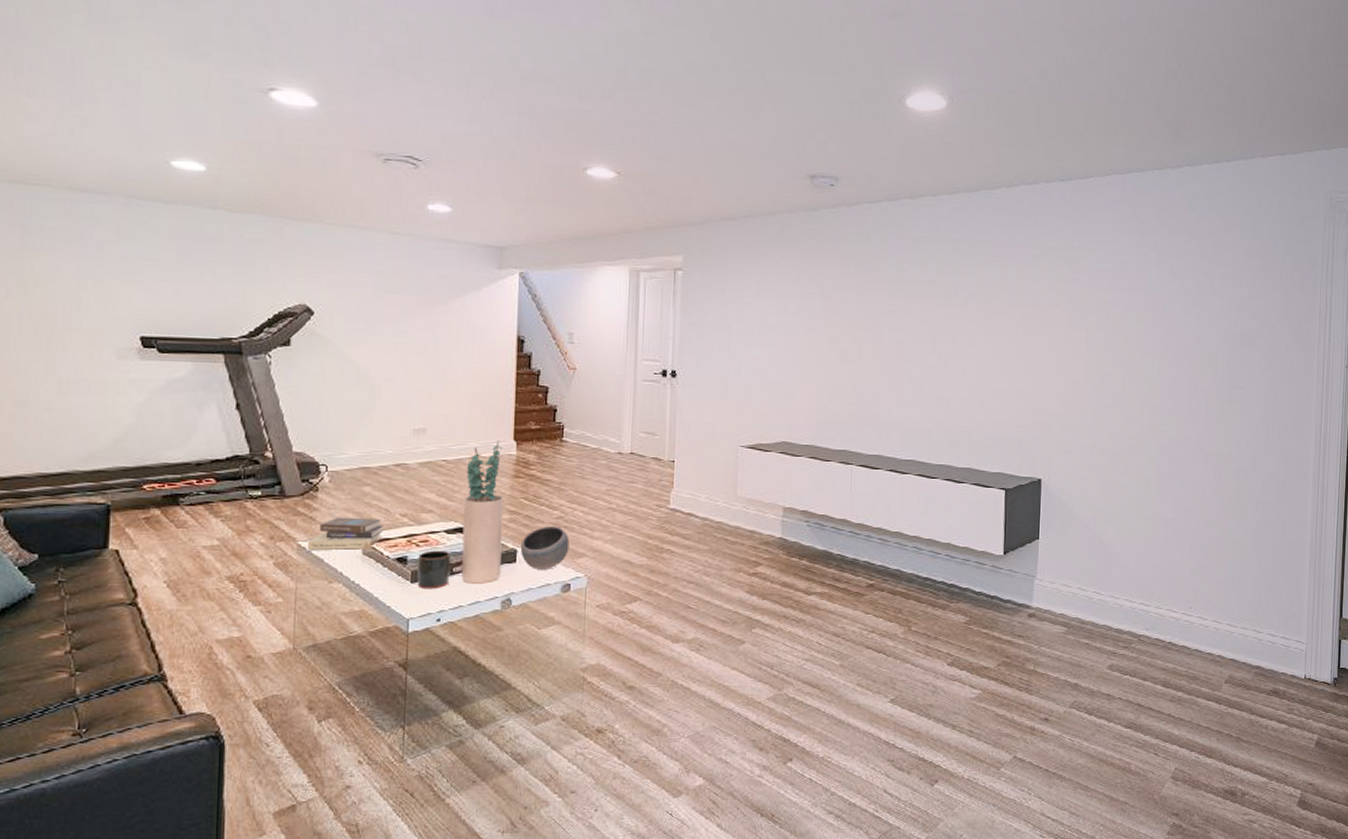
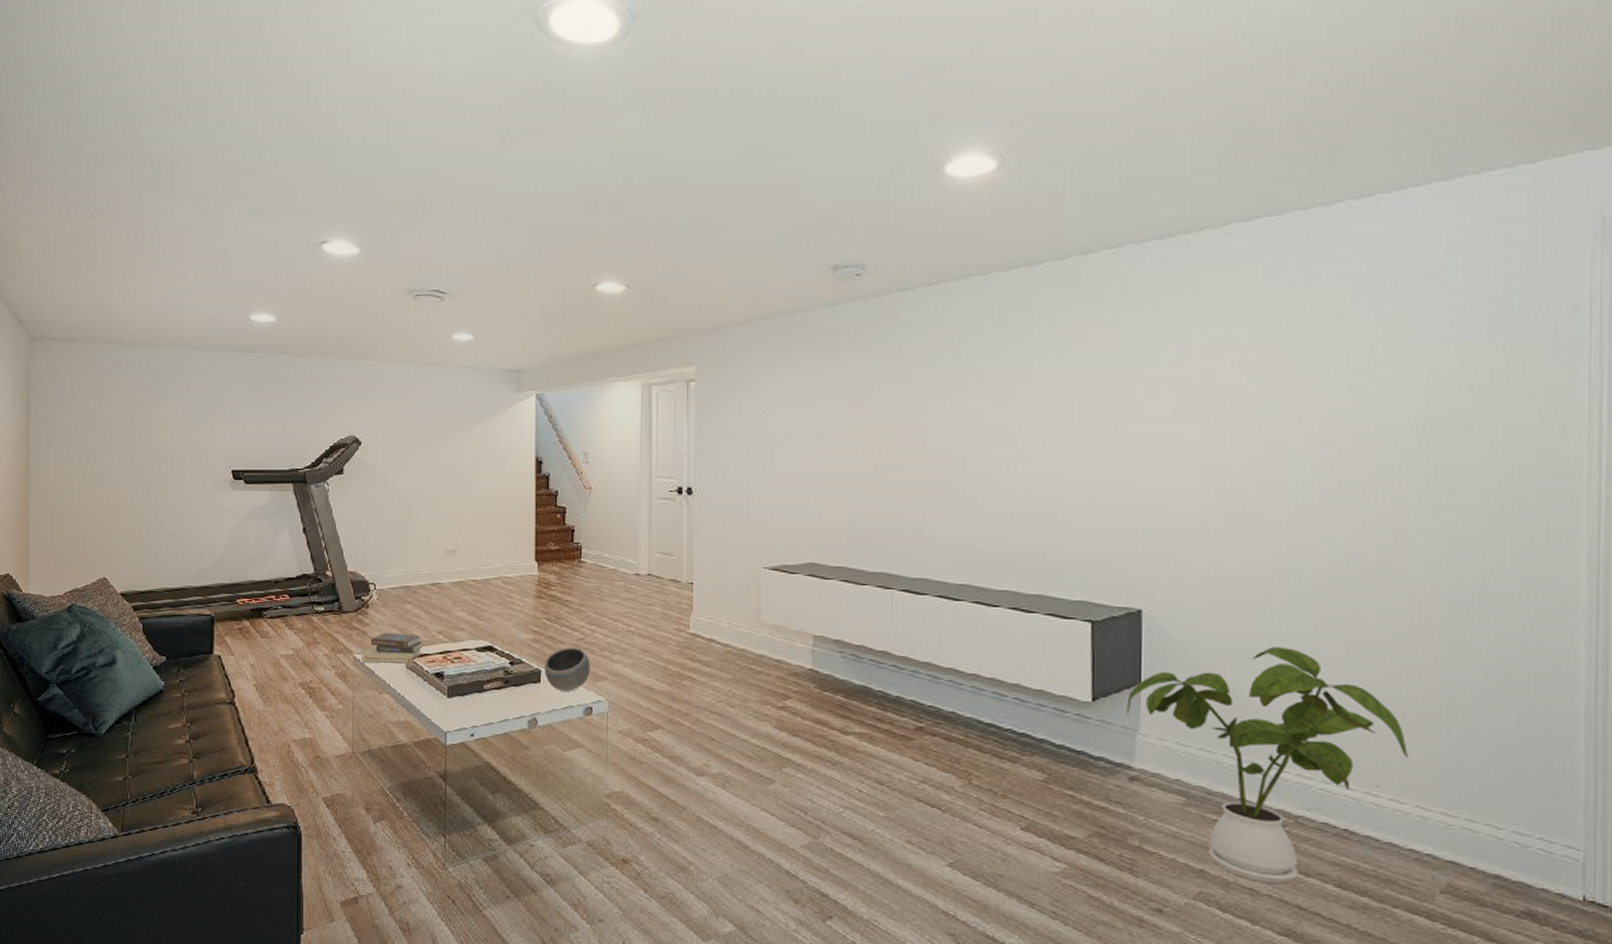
mug: present [417,550,451,588] -> none [453,667,481,704]
vase: present [461,441,504,584] -> none [491,561,527,702]
house plant: none [1028,506,1210,690] -> present [1127,647,1409,885]

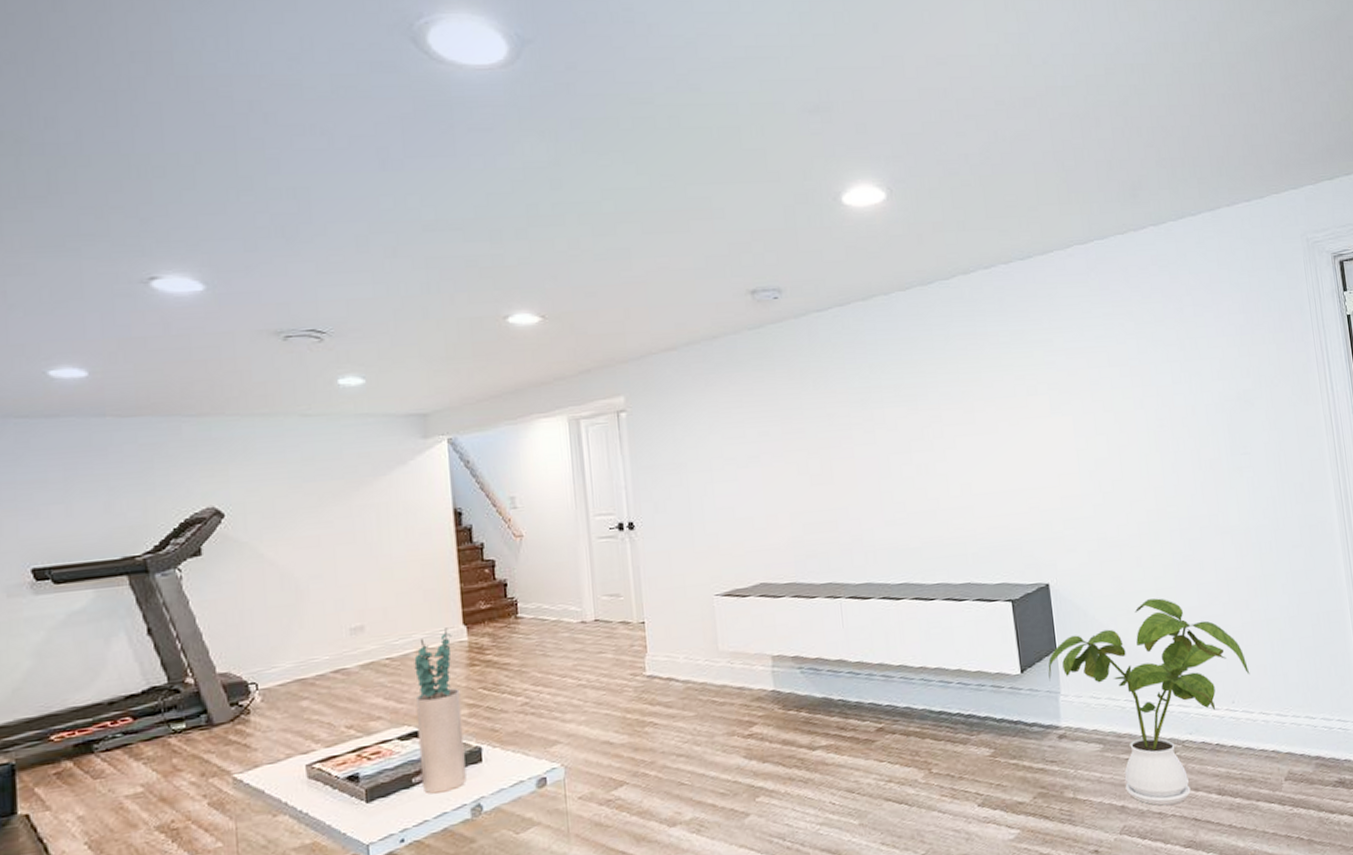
books: present [362,632,422,664] -> none [245,735,328,783]
vase: none [491,561,527,702] -> present [414,627,467,794]
bowl: present [544,648,590,691] -> none [484,714,540,767]

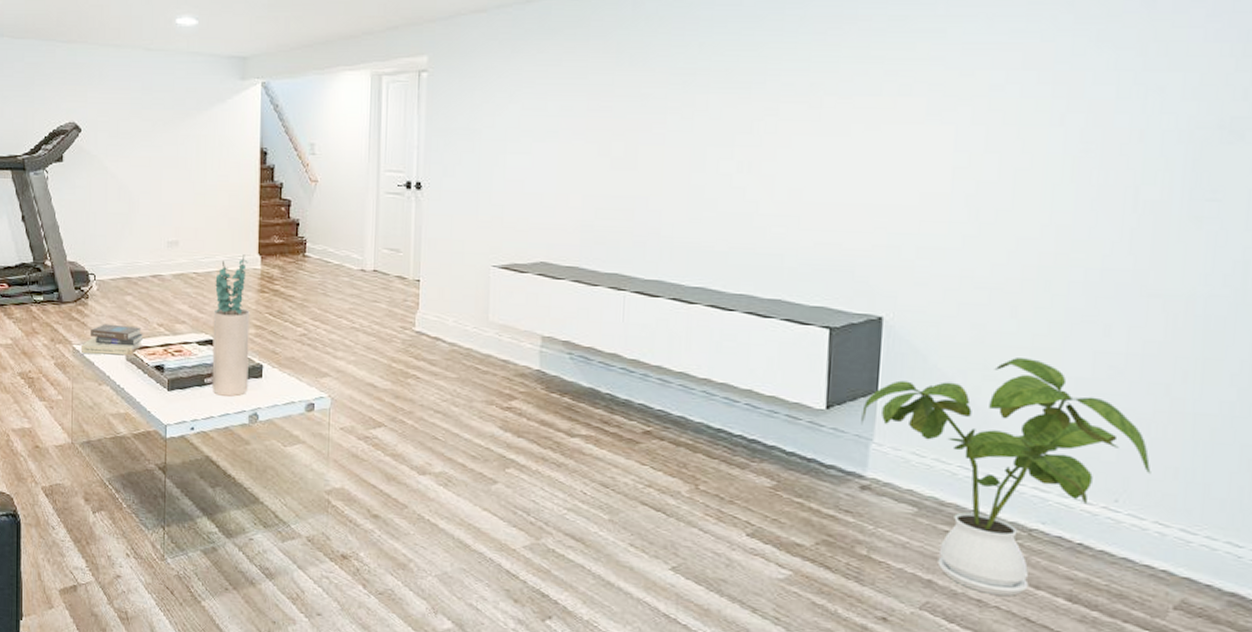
books: none [245,735,328,783] -> present [81,323,143,356]

